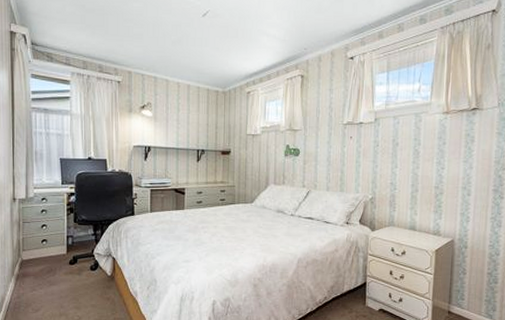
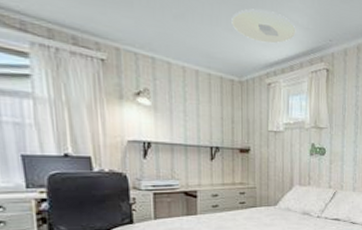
ceiling light: none [218,29,274,57] -> present [231,8,296,44]

